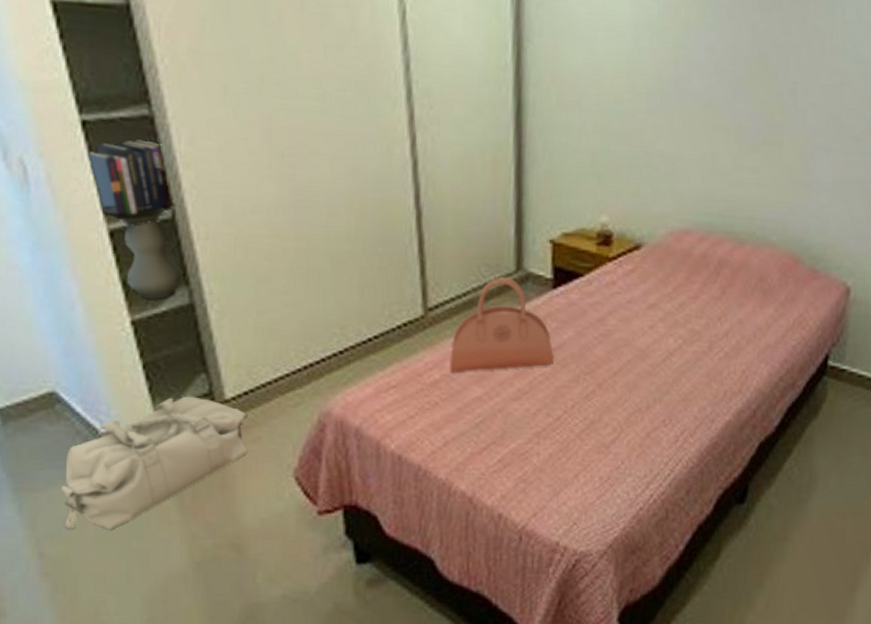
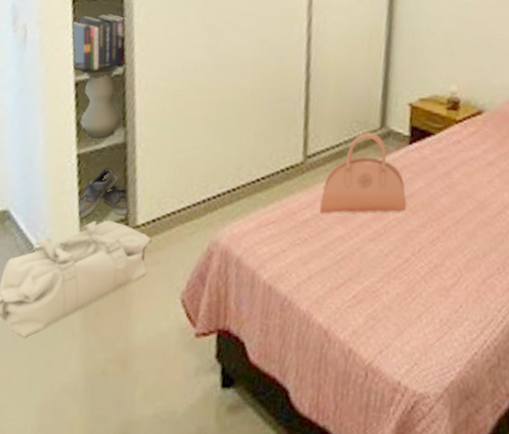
shoe: none [144,336,214,399] -> present [77,168,130,221]

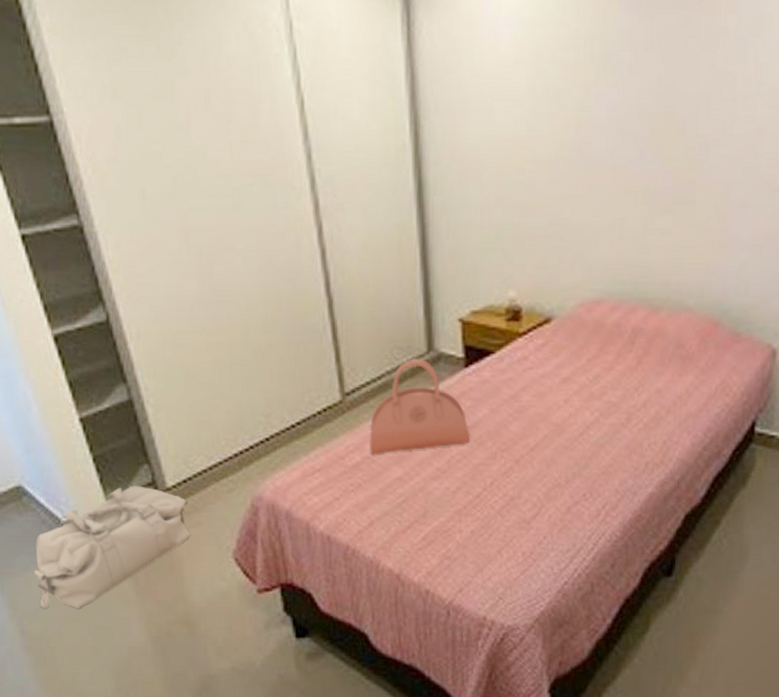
books: present [71,14,129,71] -> none [28,249,110,323]
shoe: present [77,168,130,221] -> none [94,430,156,490]
vase: present [80,65,123,138] -> none [58,311,120,399]

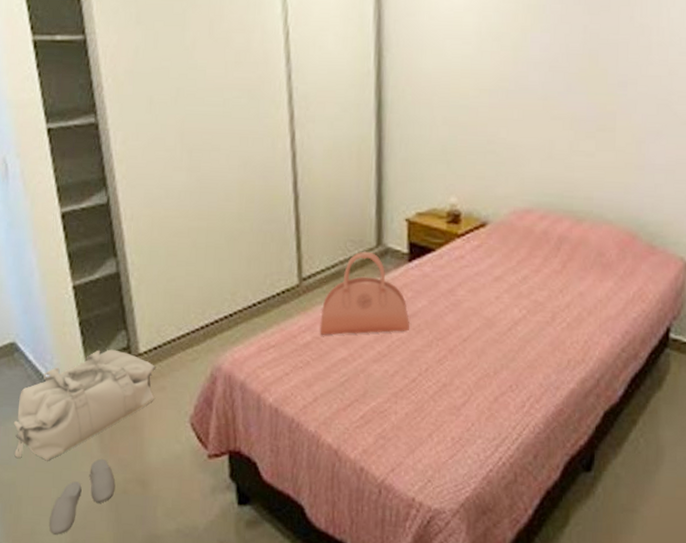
slippers: none [90,602,159,683] -> present [49,458,115,535]

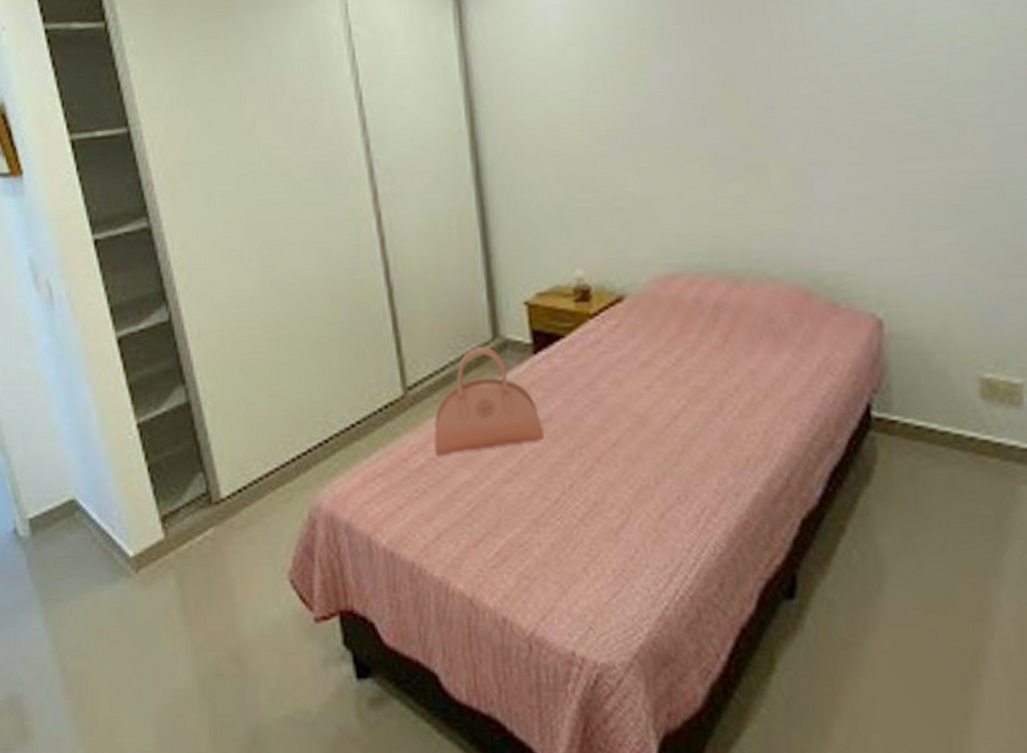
duffel bag: present [13,349,156,461] -> none [79,497,244,643]
slippers: present [49,458,115,535] -> none [131,633,206,735]

